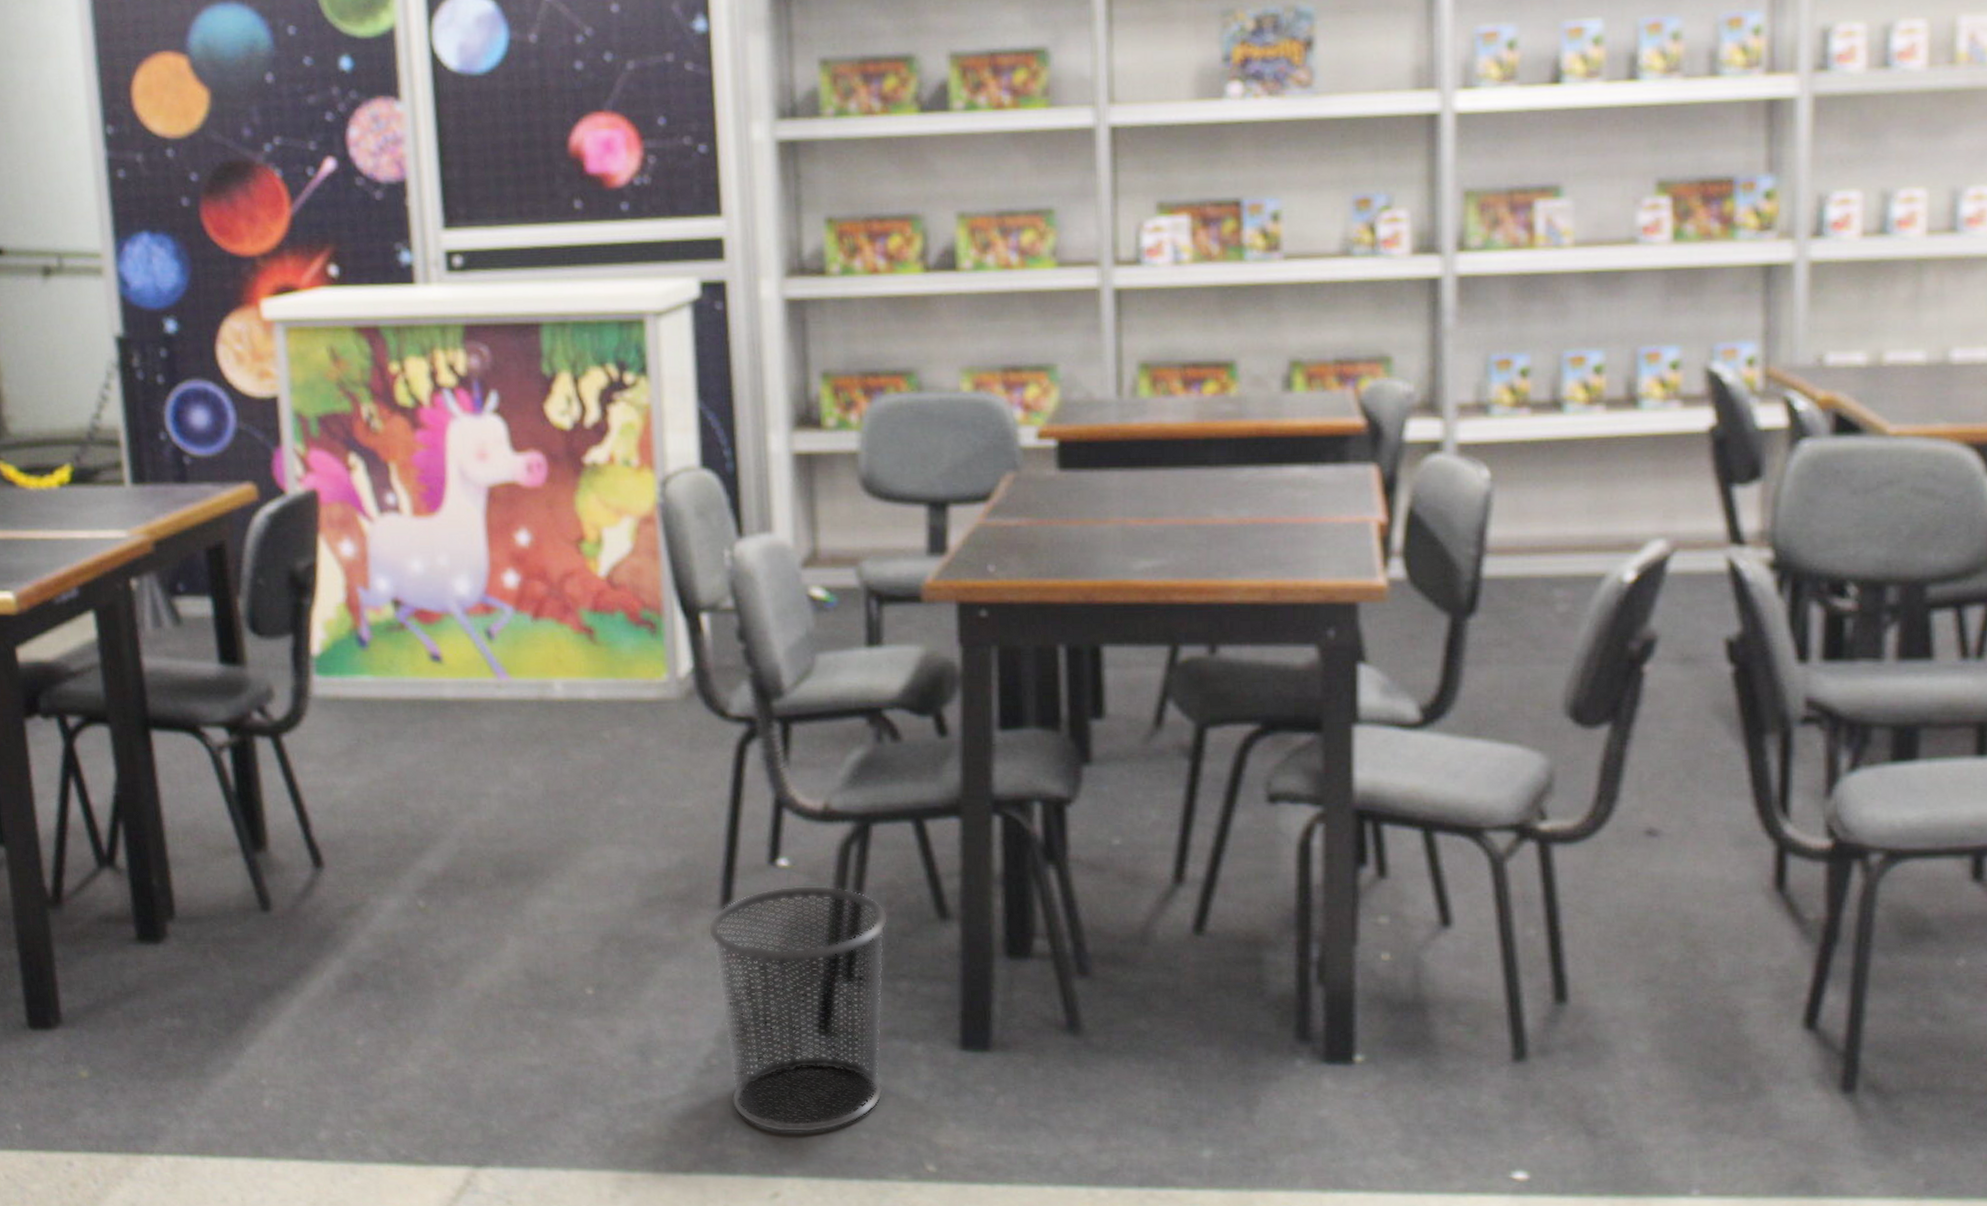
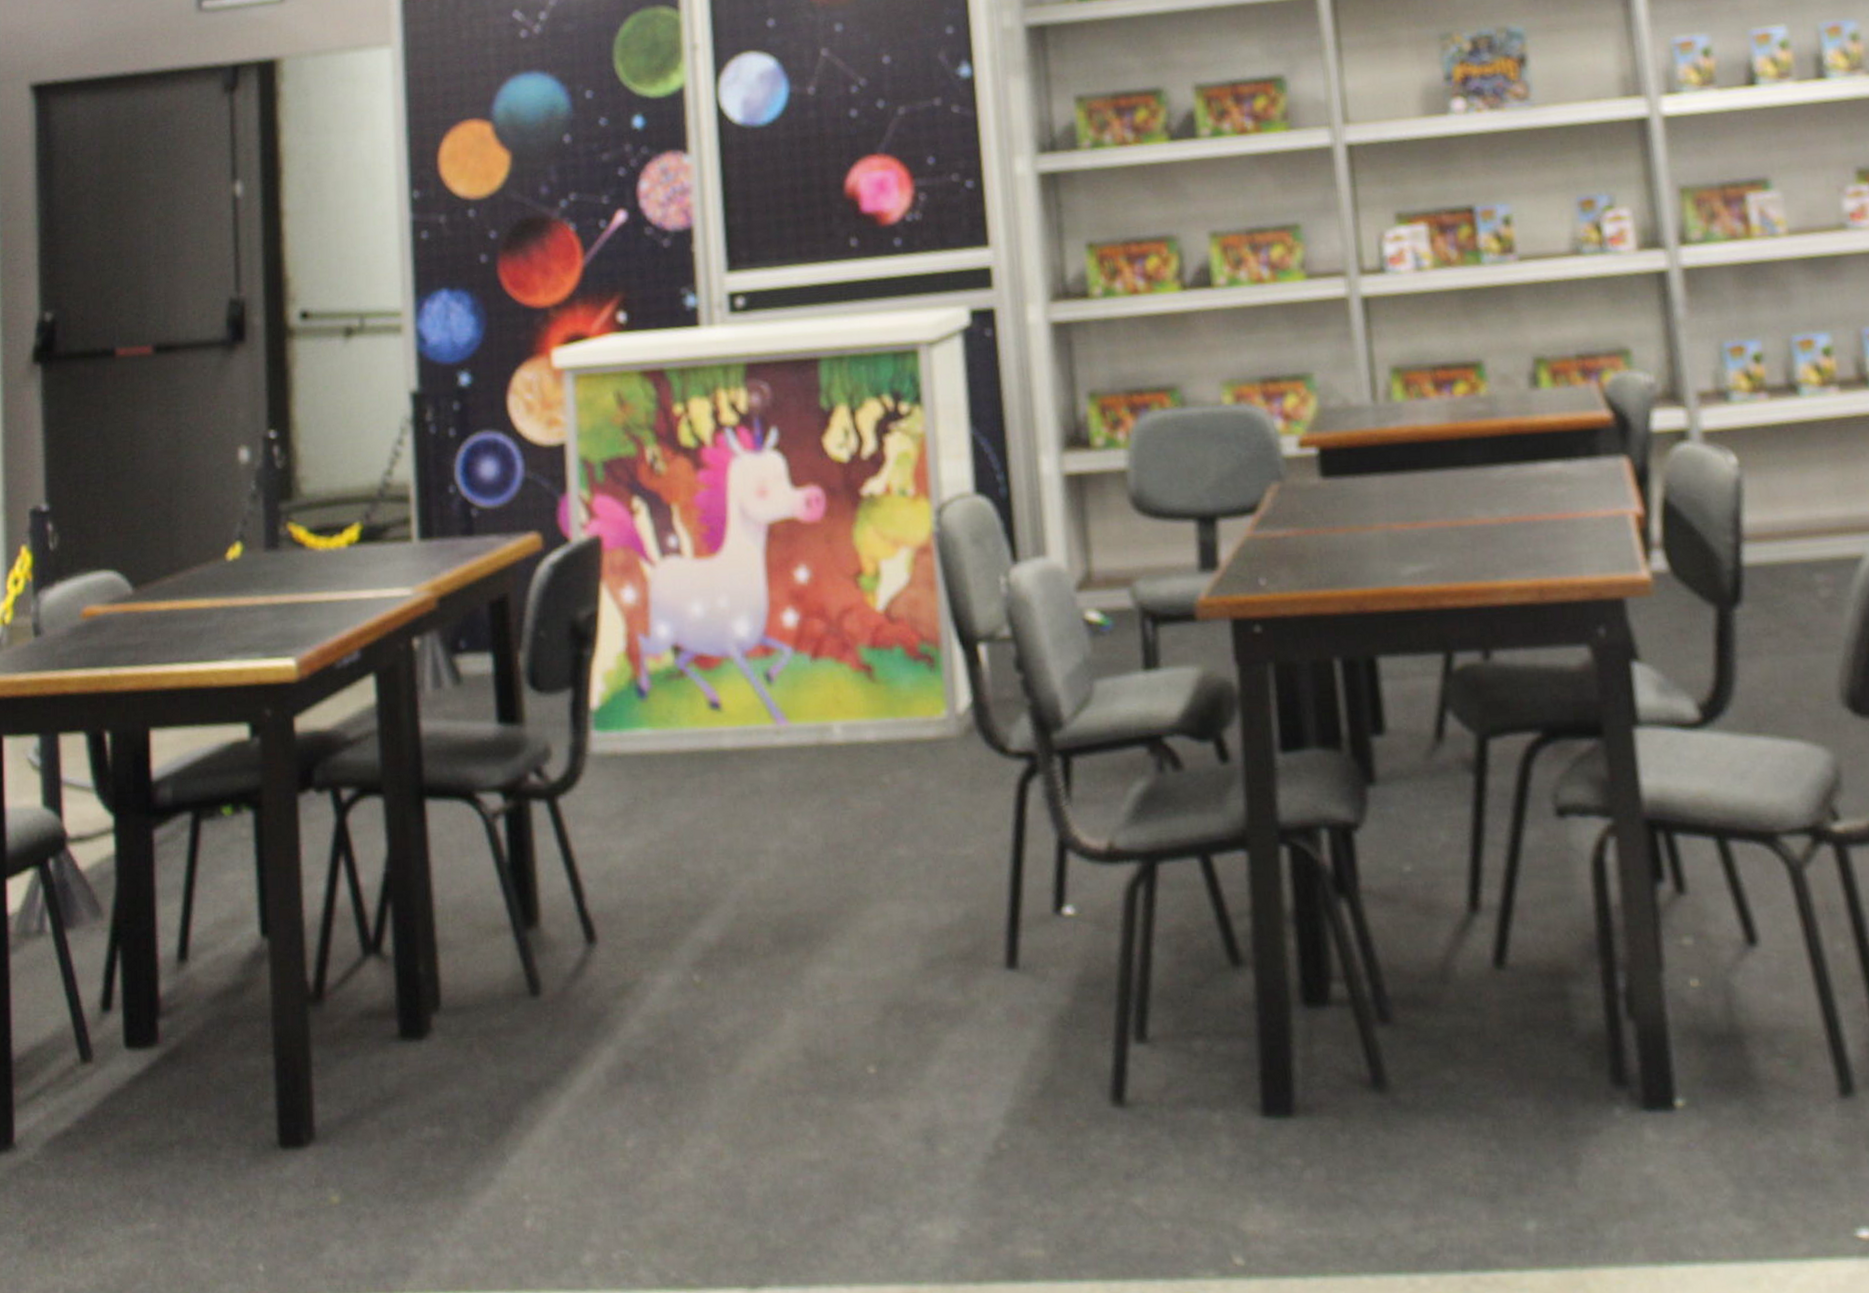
trash can: present [707,885,889,1133] -> none [993,934,1184,1228]

